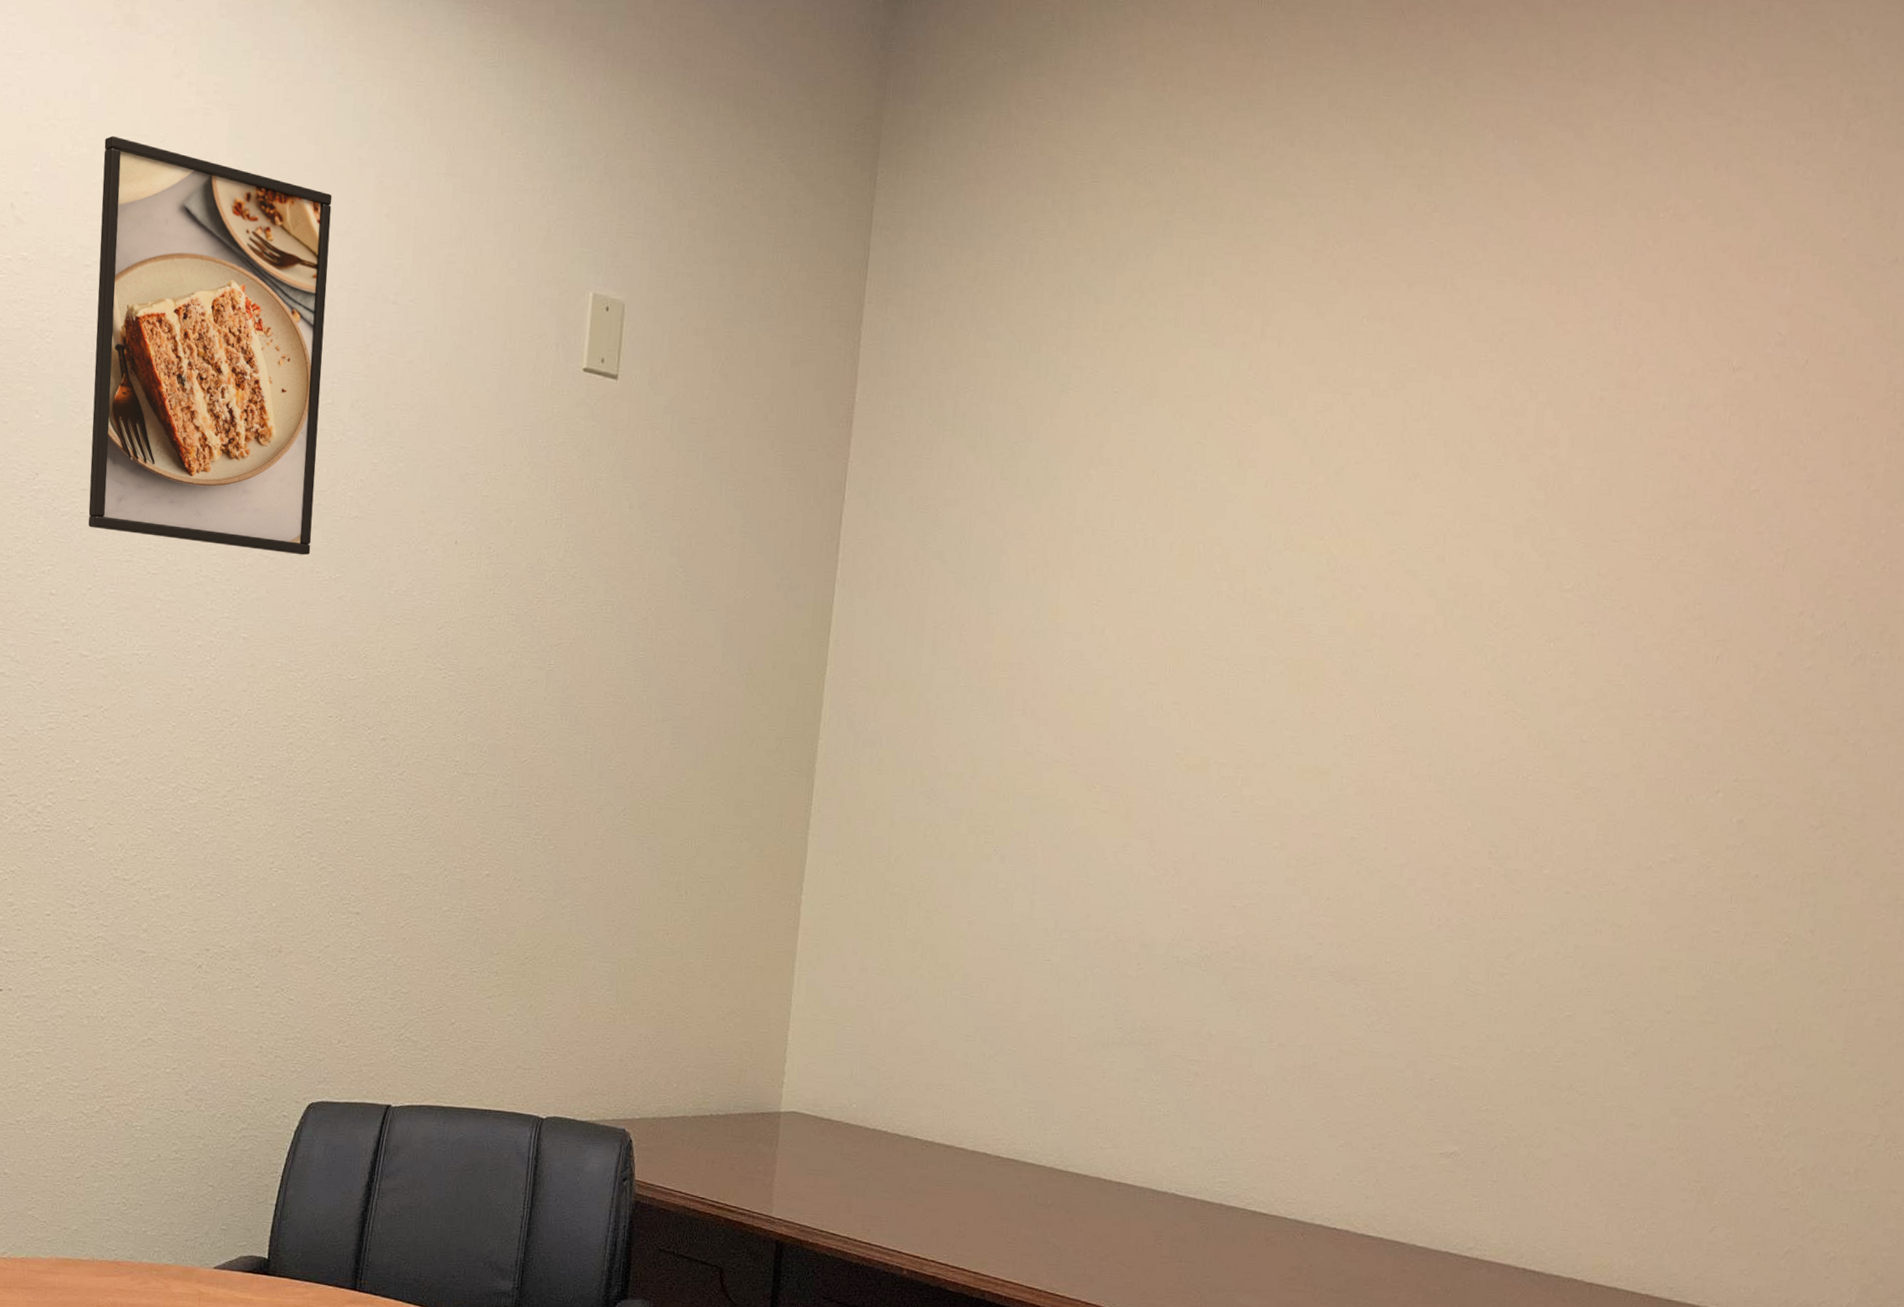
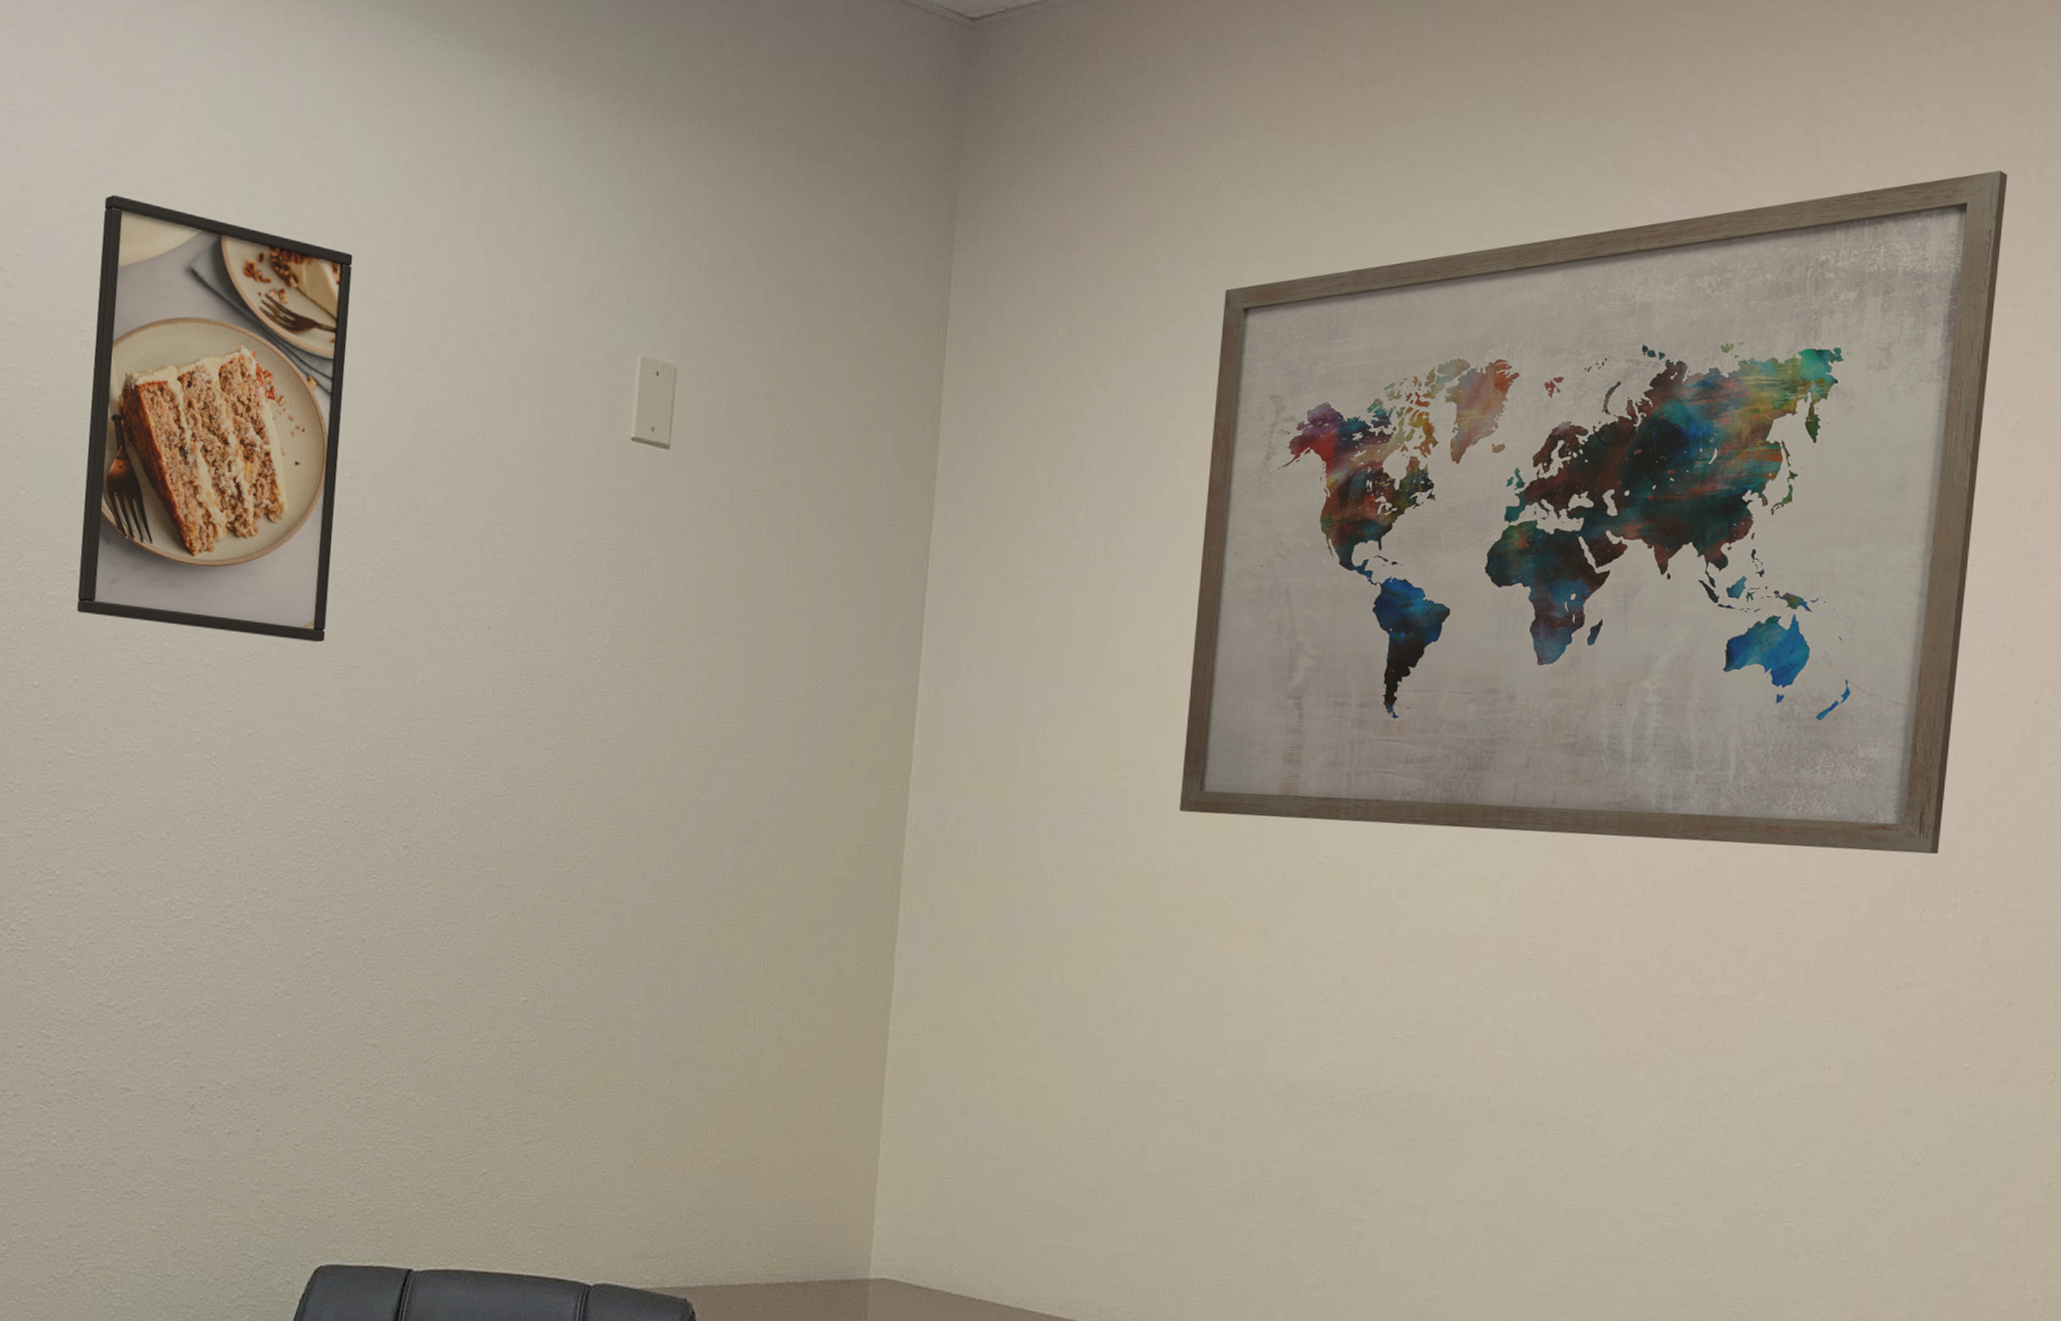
wall art: none [1057,126,1818,748] -> present [1179,170,2008,855]

